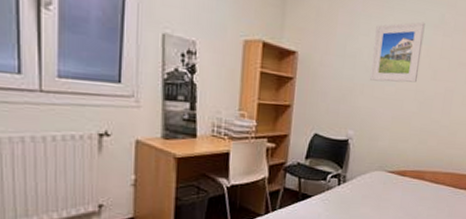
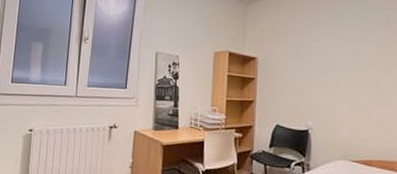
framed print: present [370,21,425,83] -> none [324,24,371,78]

